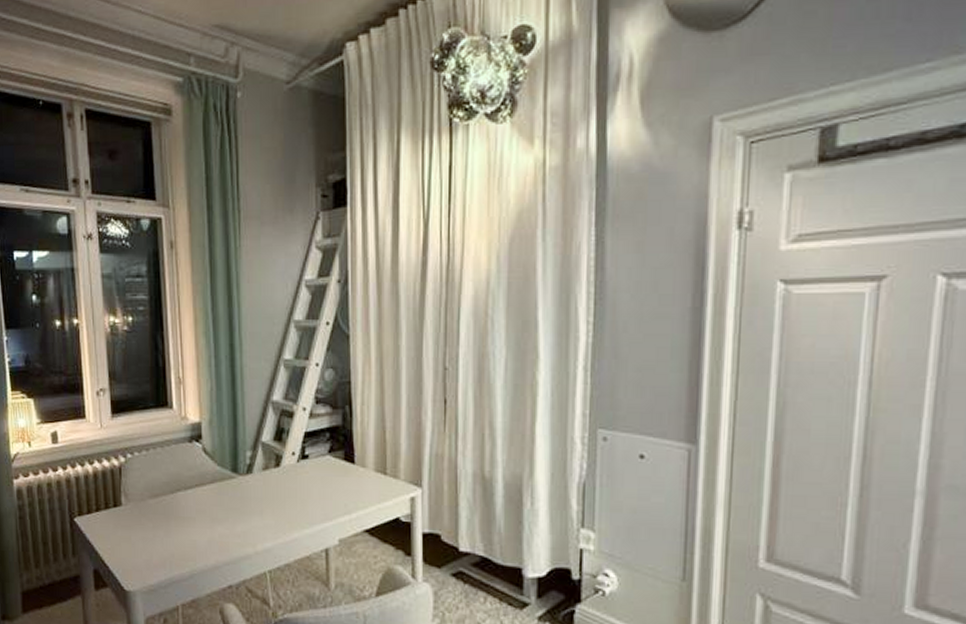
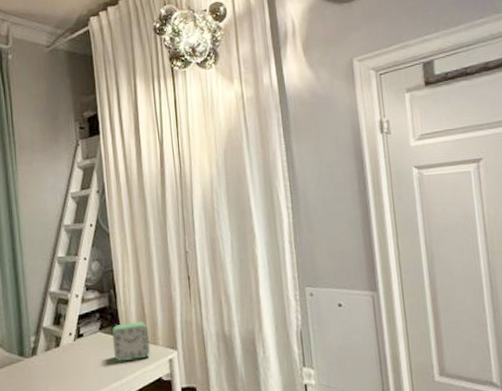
alarm clock: none [343,447,390,494] -> present [111,321,151,362]

